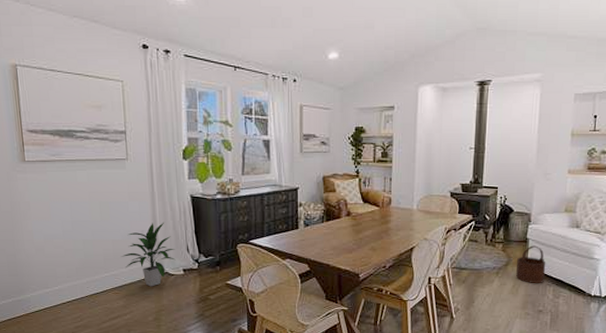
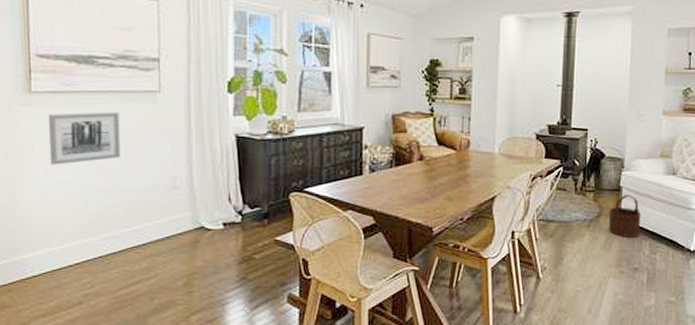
wall art: none [39,177,99,222] -> present [47,111,121,165]
indoor plant: present [120,222,176,287] -> none [145,166,214,245]

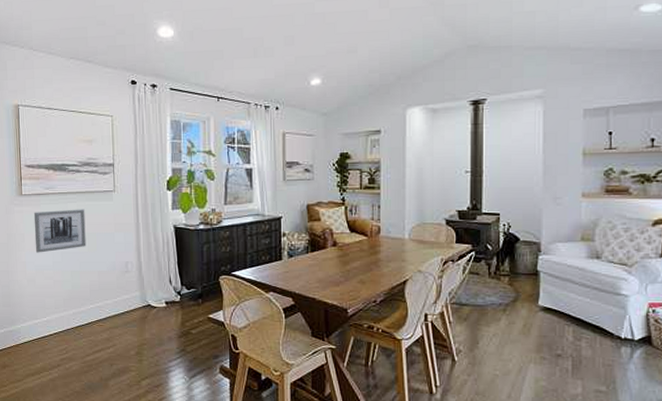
wooden bucket: present [609,194,641,237] -> none [527,279,562,322]

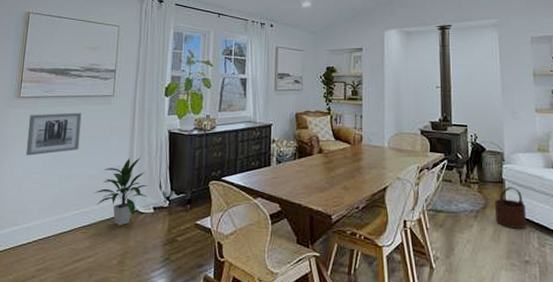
indoor plant: none [105,253,158,320] -> present [93,157,148,226]
wooden bucket: none [527,279,562,322] -> present [495,187,527,229]

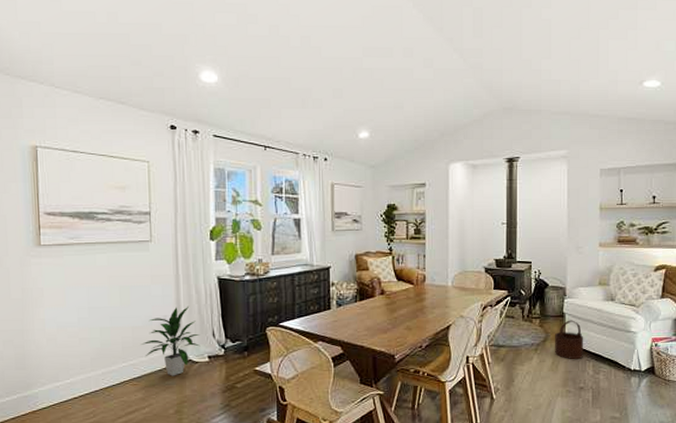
wall art: present [25,112,82,156] -> none [54,260,118,309]

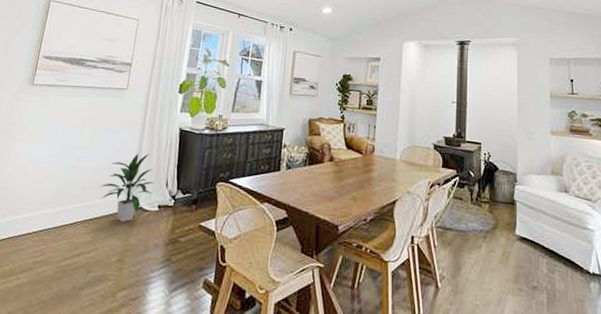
wooden bucket: present [555,320,584,359] -> none [505,208,537,253]

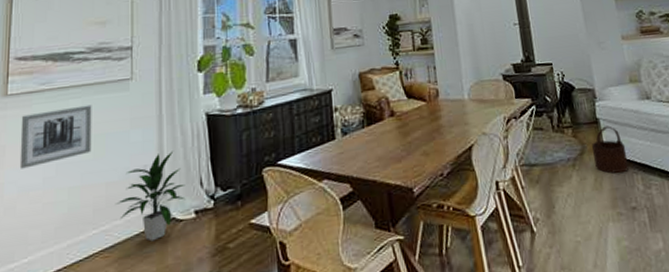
wall art: none [33,102,94,144] -> present [19,104,92,169]
wooden bucket: none [505,208,537,253] -> present [592,125,629,174]

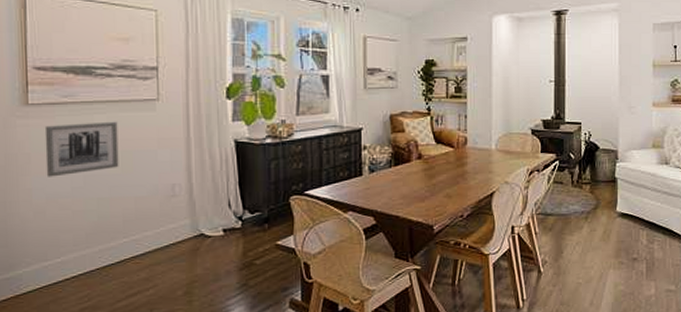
indoor plant: present [115,150,186,242] -> none [144,172,214,253]
wooden bucket: present [592,125,629,174] -> none [607,185,637,228]

